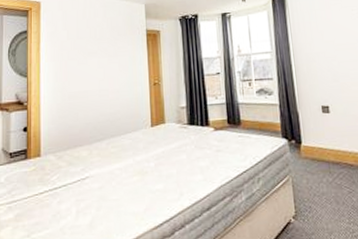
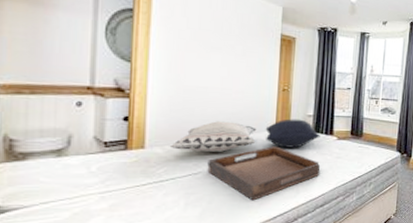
decorative pillow: none [60,122,135,156] -> present [169,121,257,152]
serving tray: none [93,144,202,206] -> present [207,146,321,201]
pillow: none [142,112,196,145] -> present [265,119,320,148]

